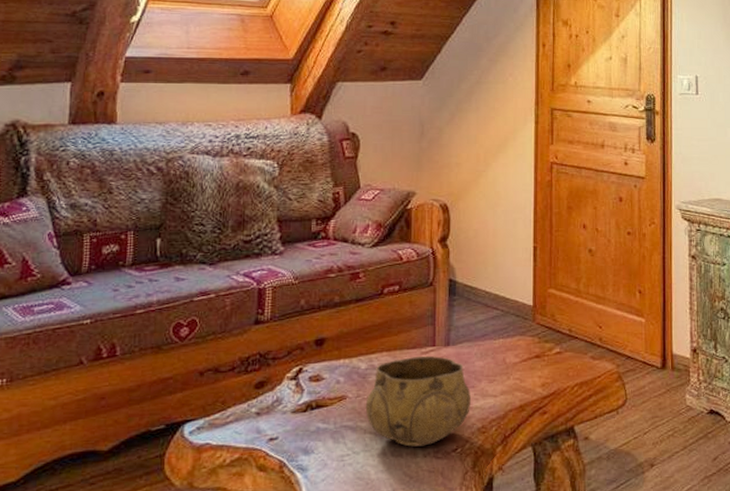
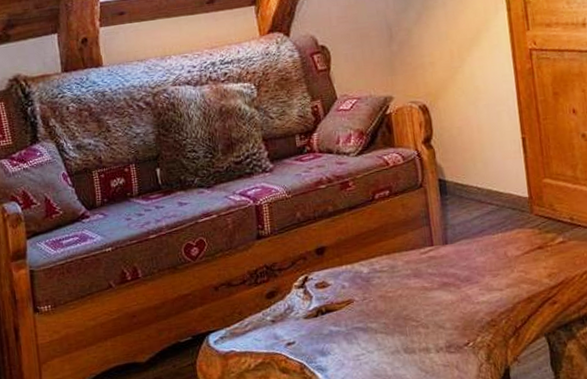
decorative bowl: present [365,356,472,447] -> none [372,255,477,344]

